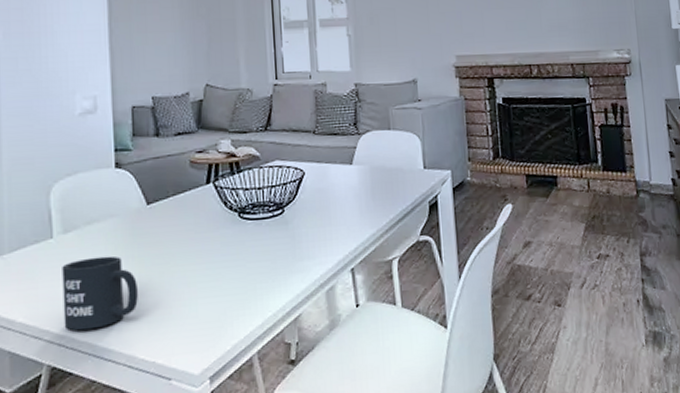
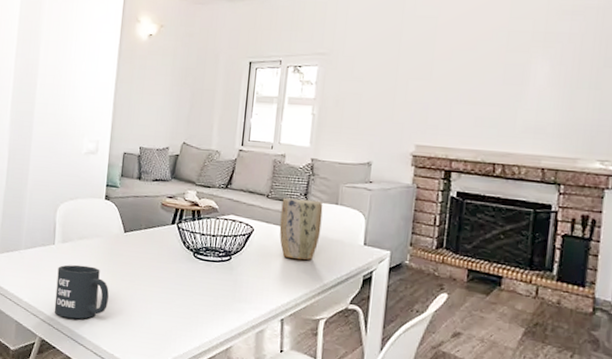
plant pot: none [331,128,378,198] -> present [279,197,323,260]

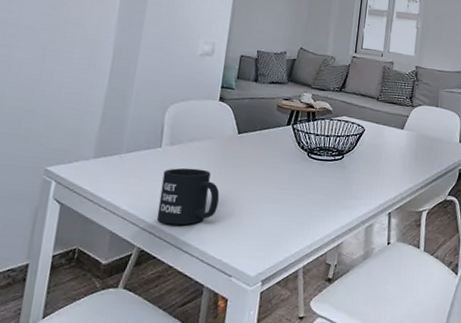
plant pot: present [279,197,323,260] -> none [387,100,426,157]

